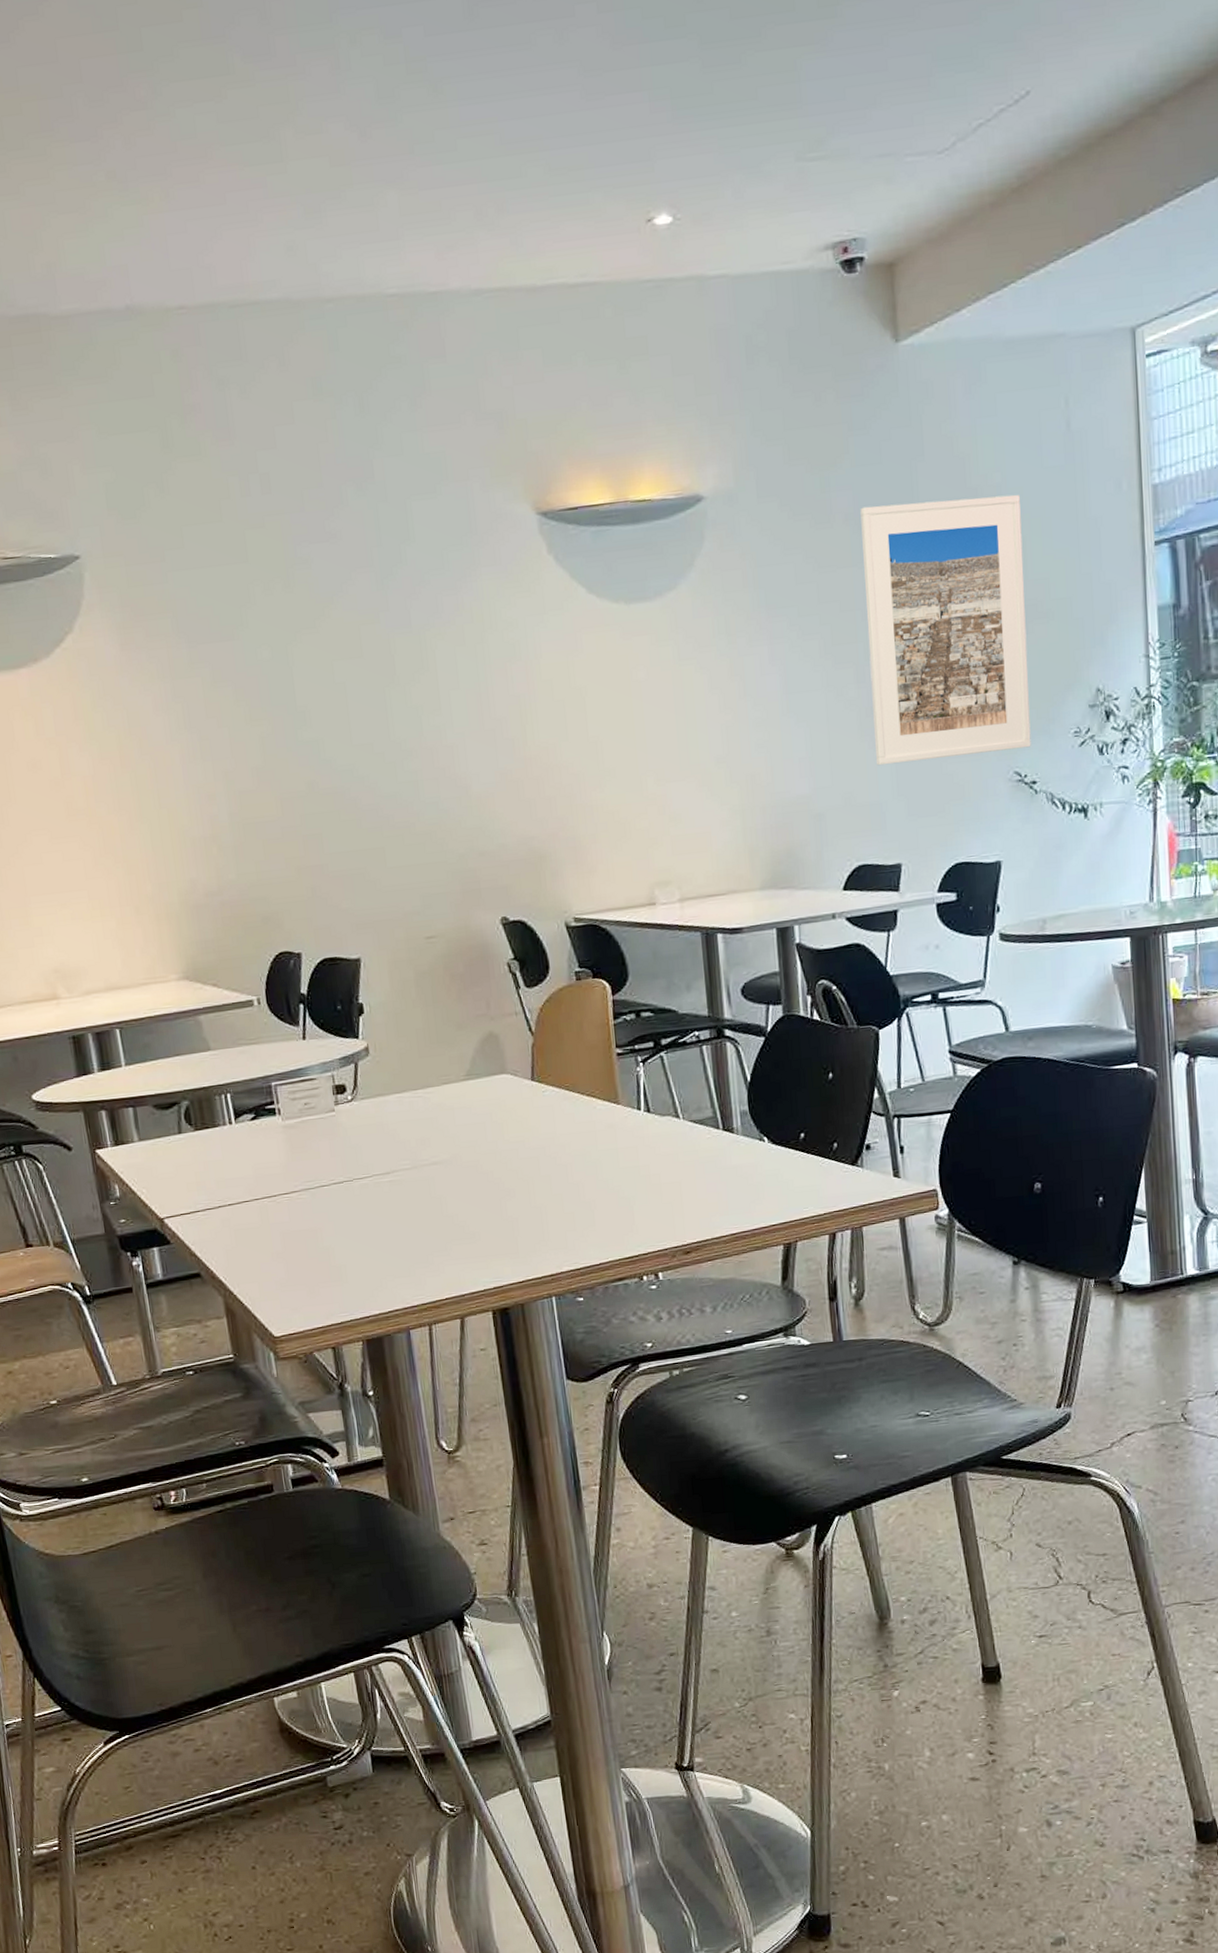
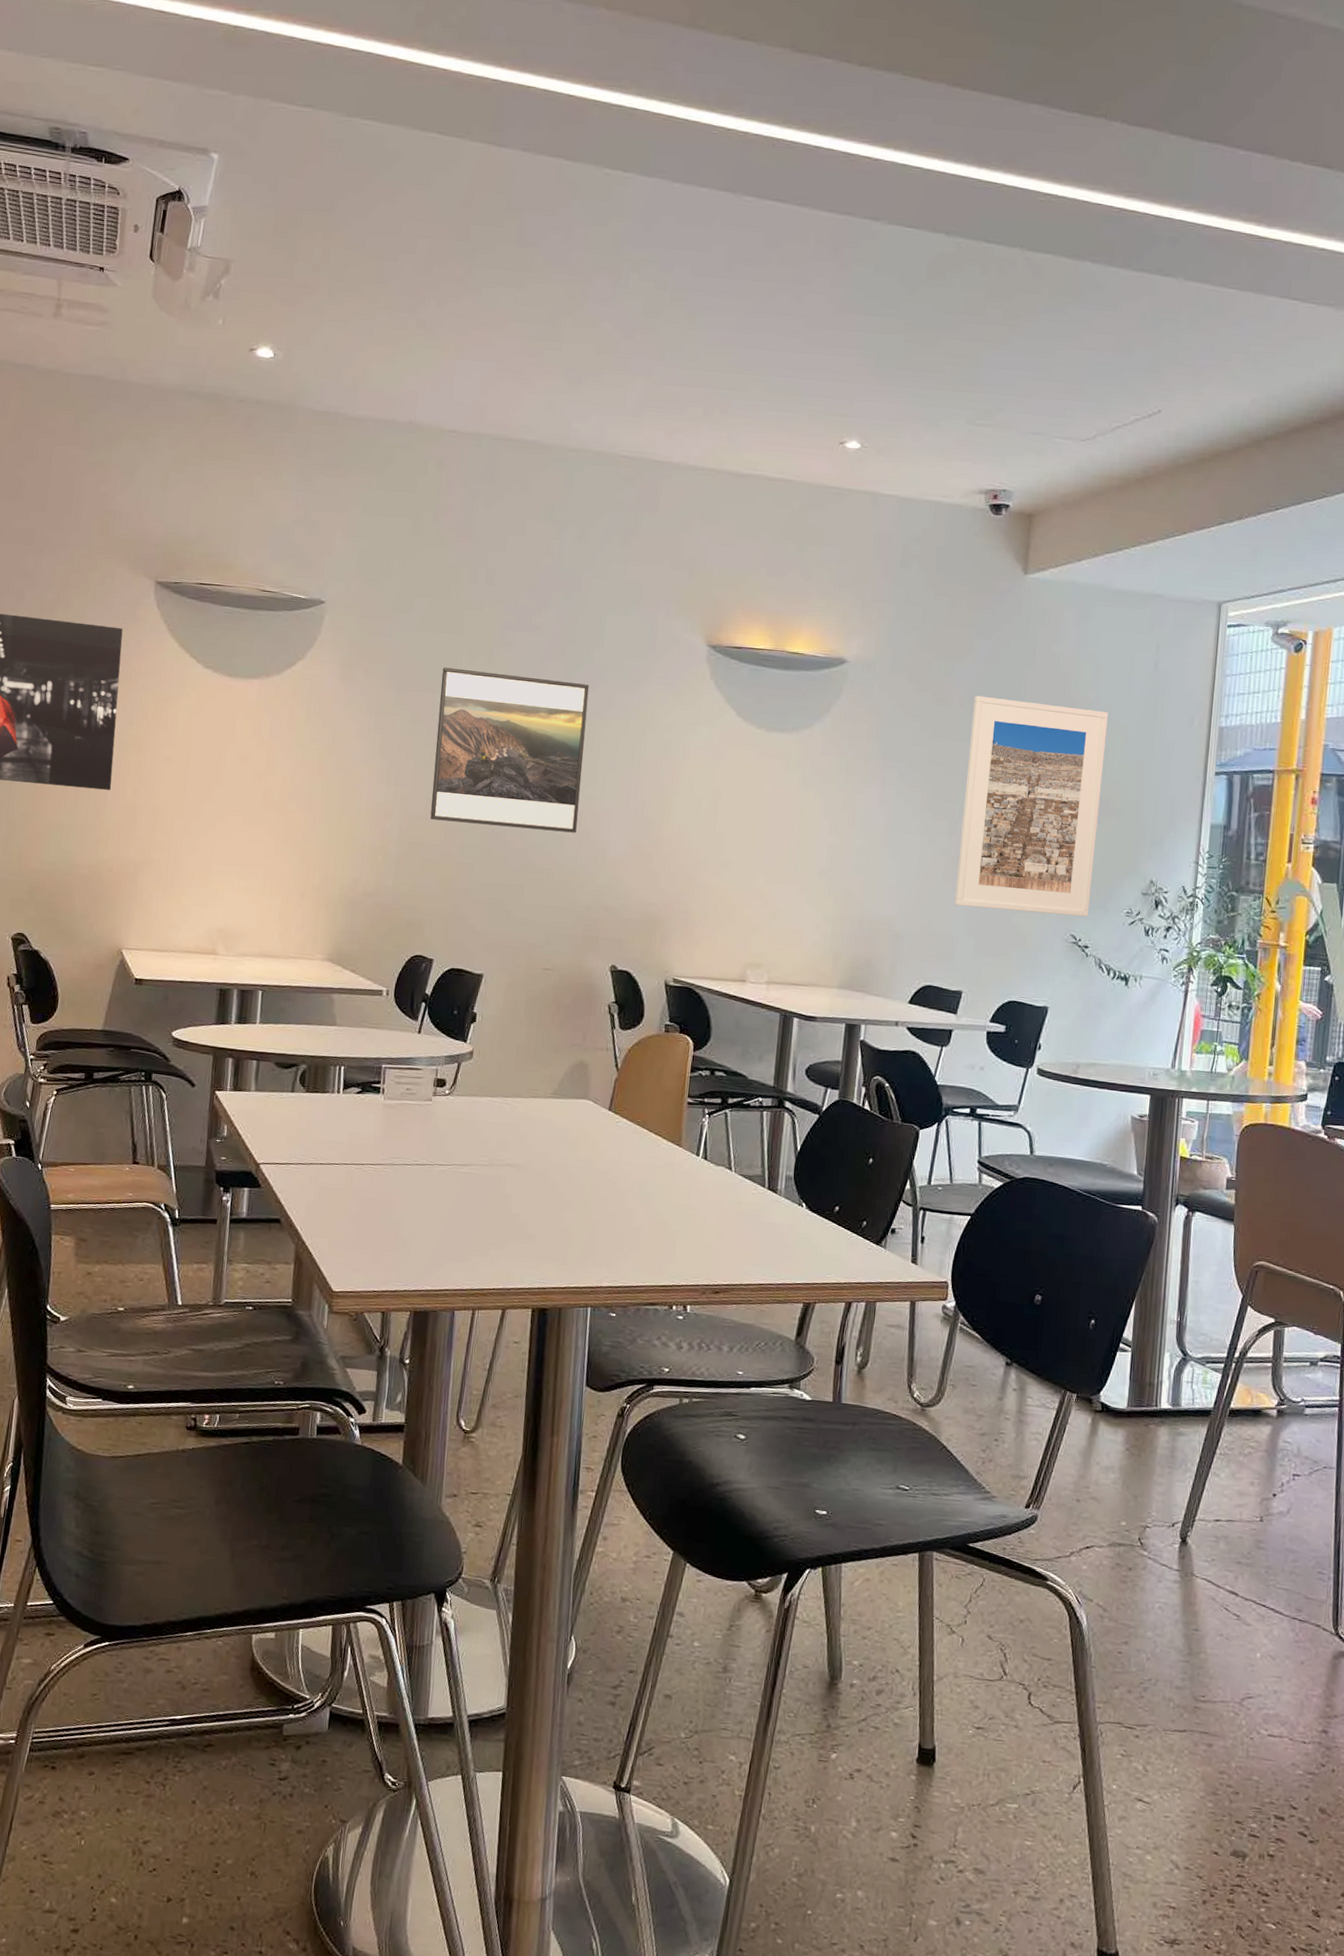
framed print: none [235,592,430,792] -> present [430,667,590,833]

